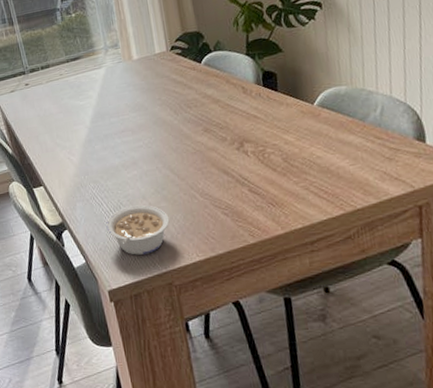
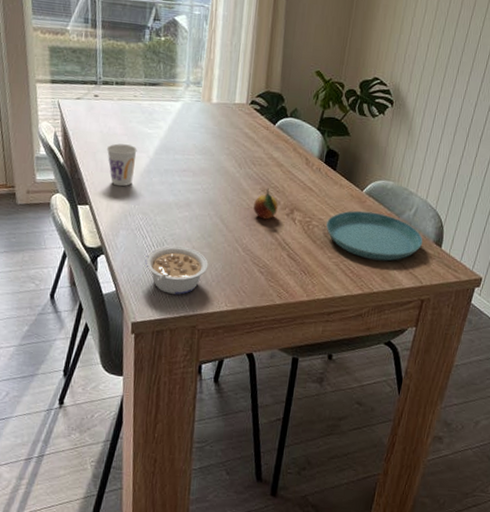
cup: none [46,120,77,162] -> present [106,143,137,187]
fruit: none [199,126,226,160] -> present [253,187,278,220]
saucer: none [282,122,402,175] -> present [326,210,423,261]

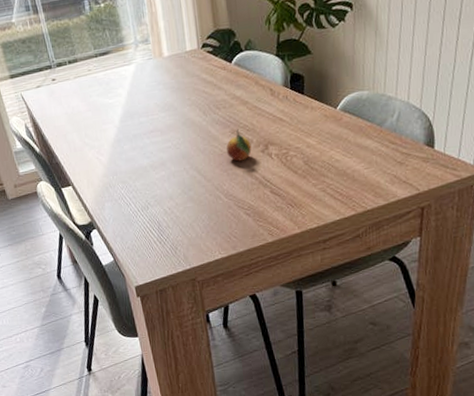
cup: present [106,143,137,187] -> none [74,119,106,162]
legume: present [144,245,209,295] -> none [134,205,195,253]
saucer: present [326,210,423,261] -> none [304,127,413,178]

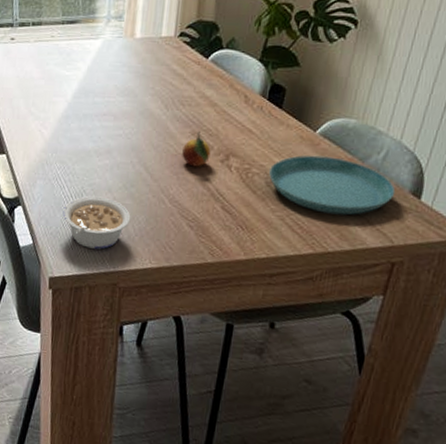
legume: none [134,205,195,253] -> present [62,196,131,250]
saucer: none [304,127,413,178] -> present [269,155,396,216]

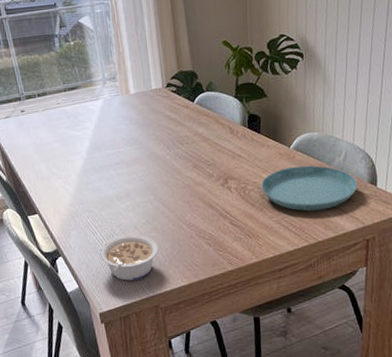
fruit: present [182,130,211,167] -> none [189,163,213,194]

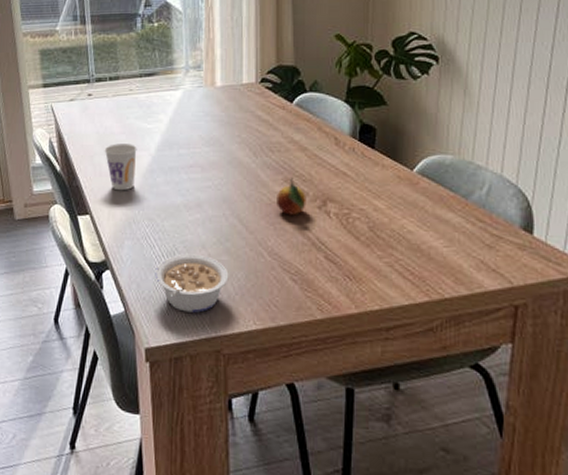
cup: none [42,150,73,191] -> present [104,144,137,191]
fruit: none [189,163,213,194] -> present [277,176,306,216]
saucer: present [261,165,358,212] -> none [371,195,506,257]

